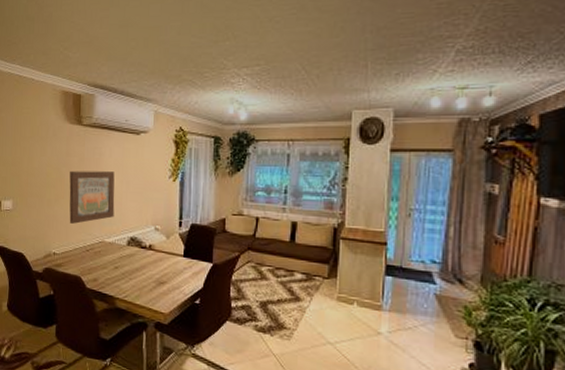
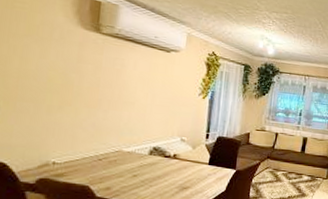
wall art: present [69,170,115,224] -> none [77,78,139,133]

